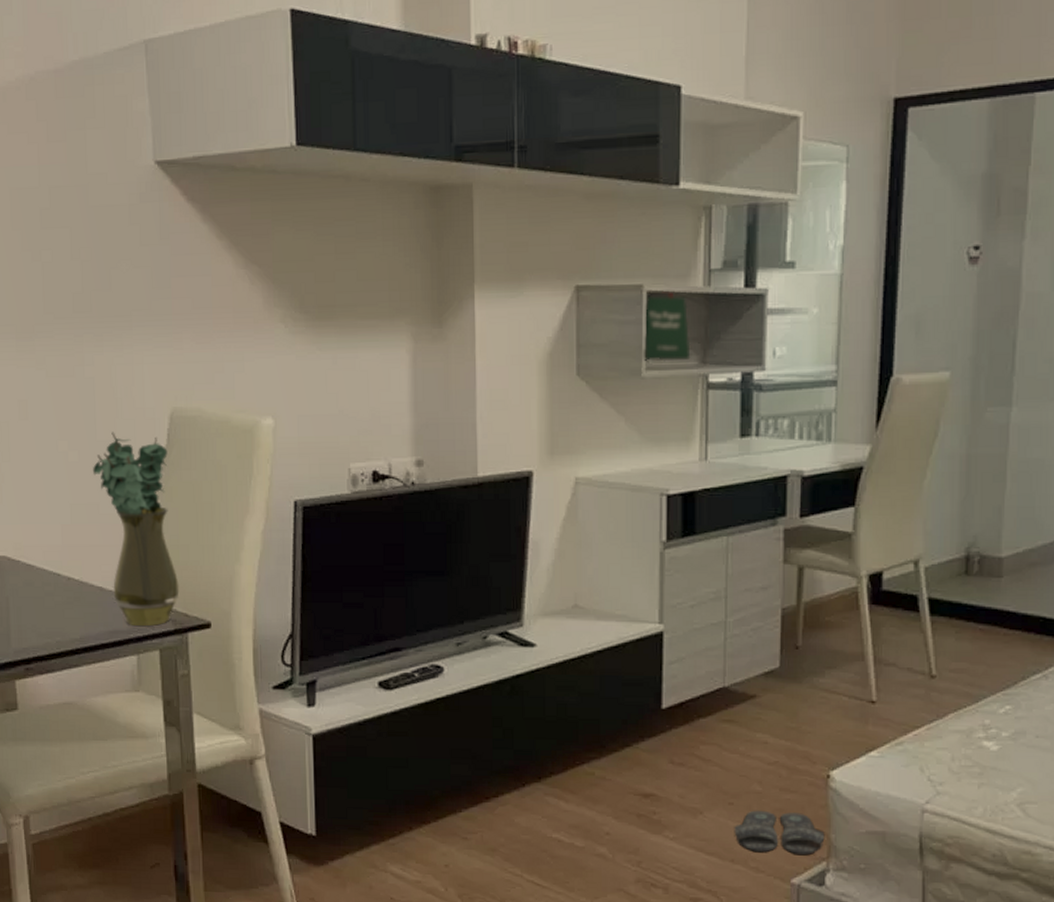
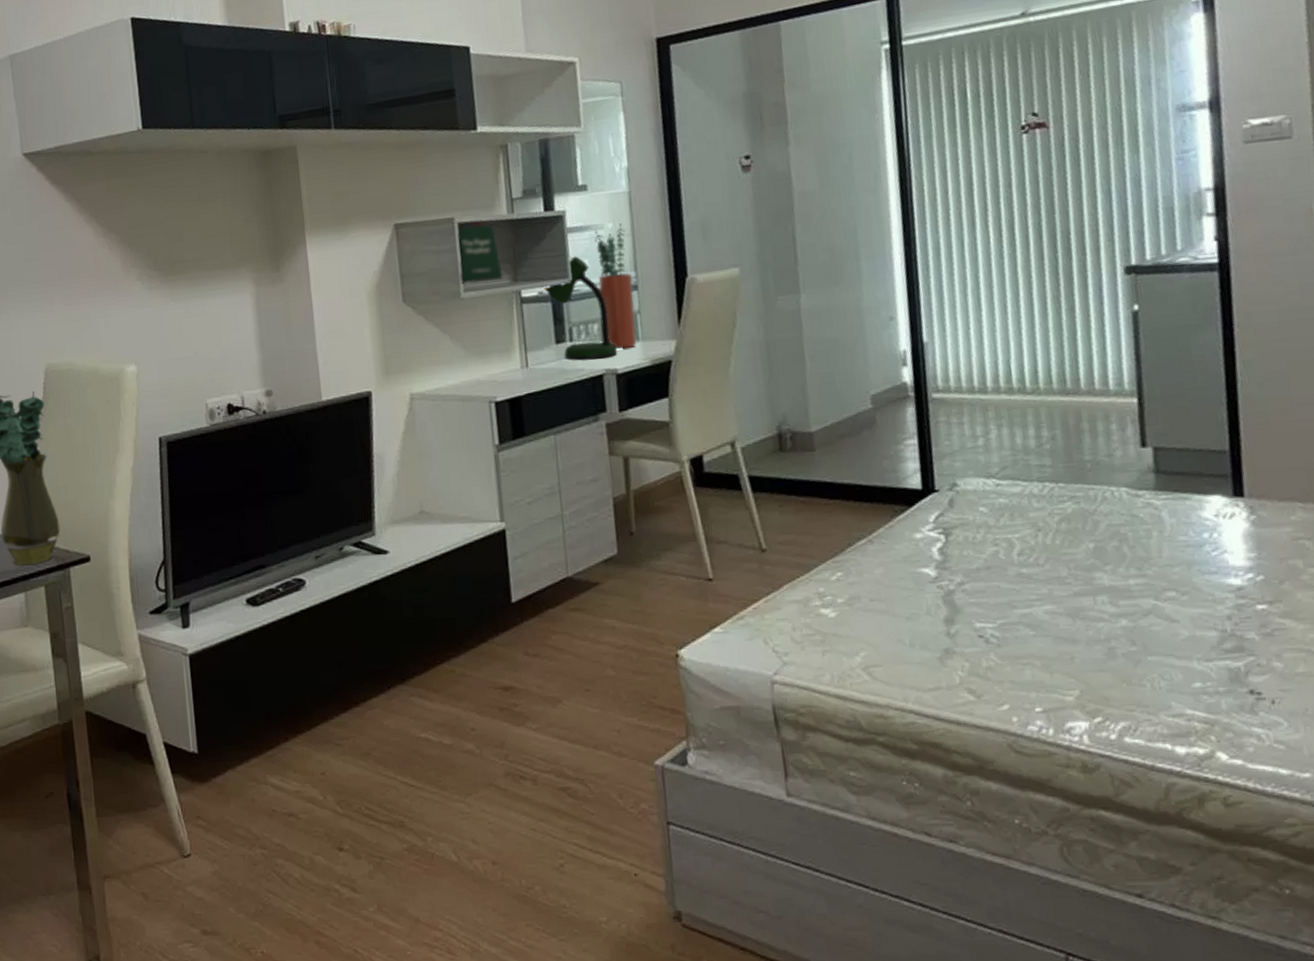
desk lamp: none [732,342,806,458] -> present [542,256,618,360]
slippers: present [734,810,825,856] -> none [593,694,682,737]
vase: none [795,309,833,449] -> present [594,223,637,349]

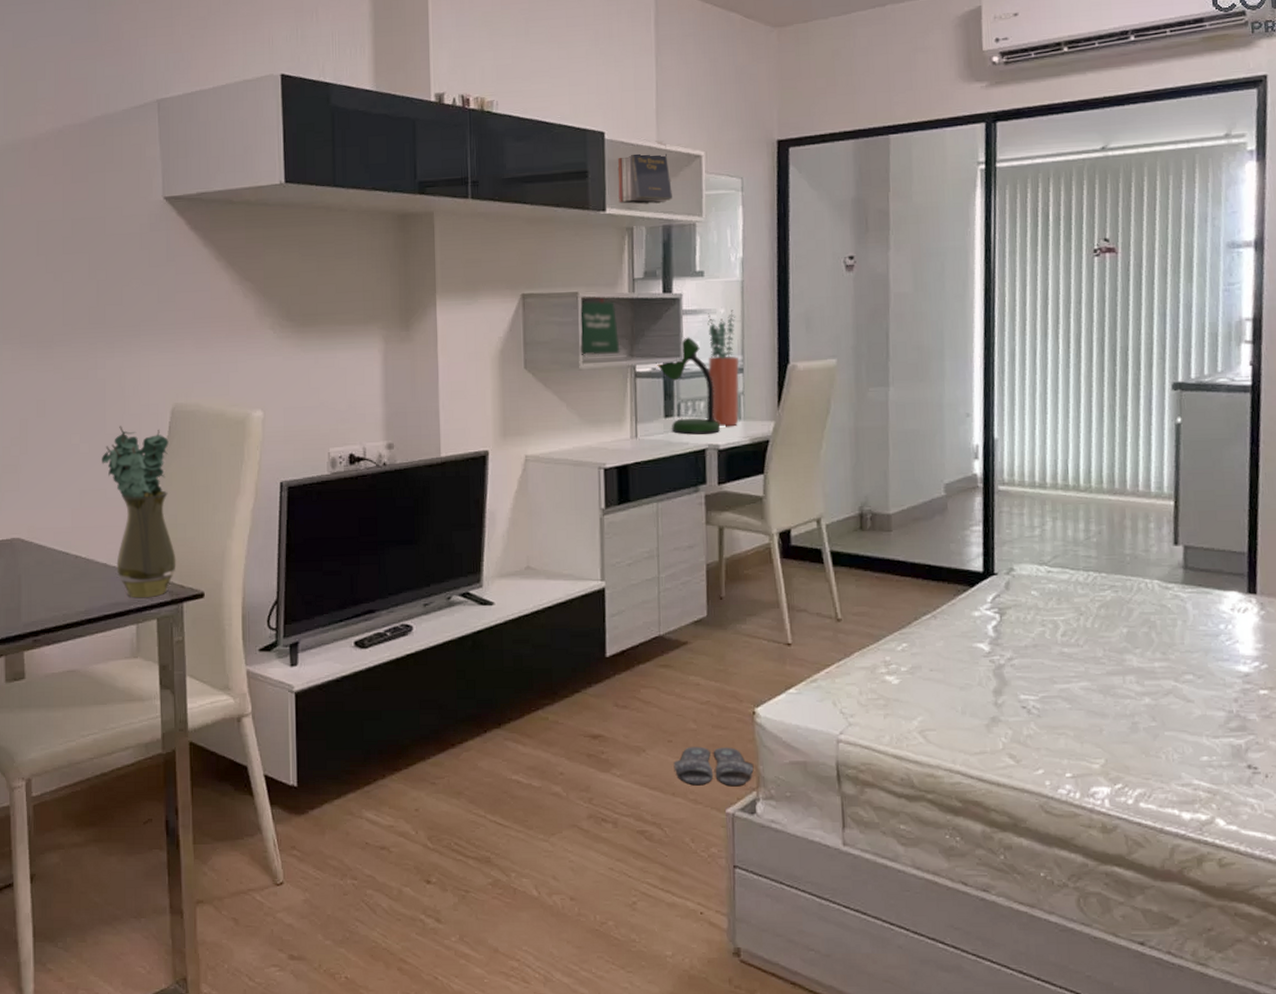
books: none [486,50,547,121] -> present [618,140,672,205]
slippers: none [593,694,682,737] -> present [673,746,754,787]

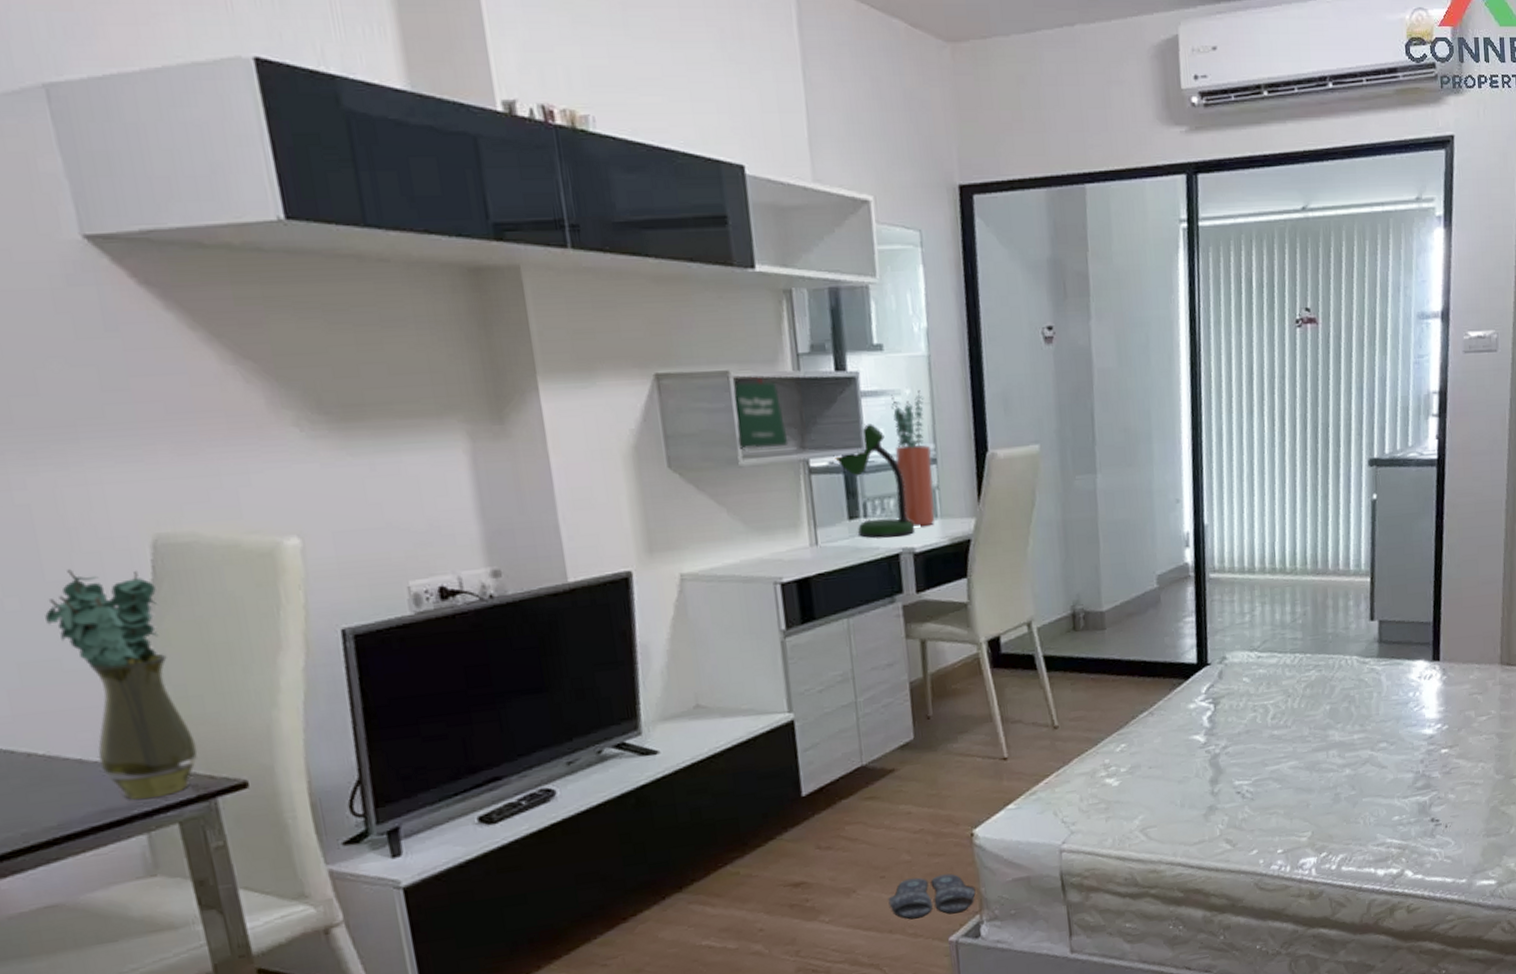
books: present [618,140,672,205] -> none [765,179,838,261]

